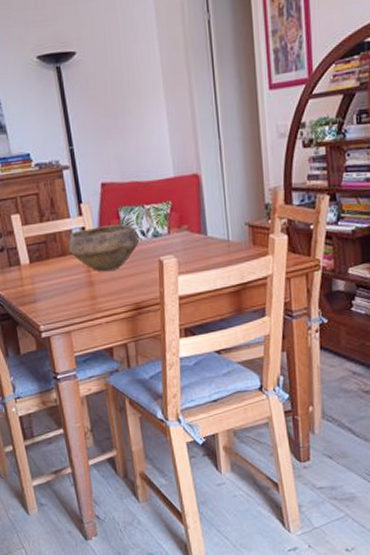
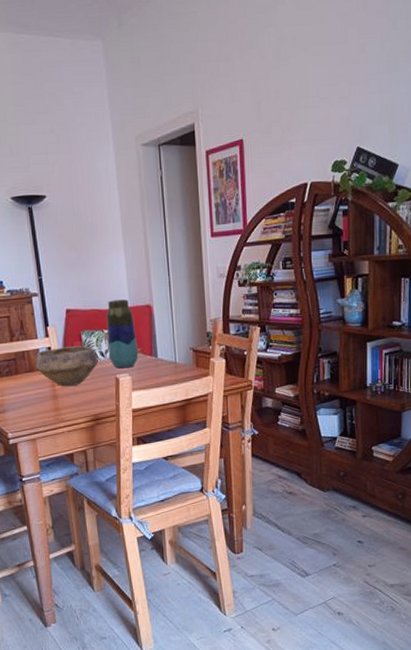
vase: none [146,168,185,250] -> present [106,299,139,369]

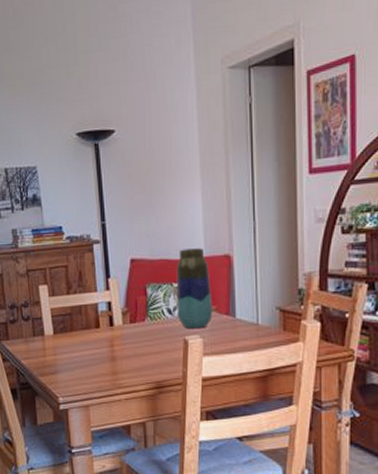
bowl: present [35,345,98,387] -> none [93,300,165,348]

